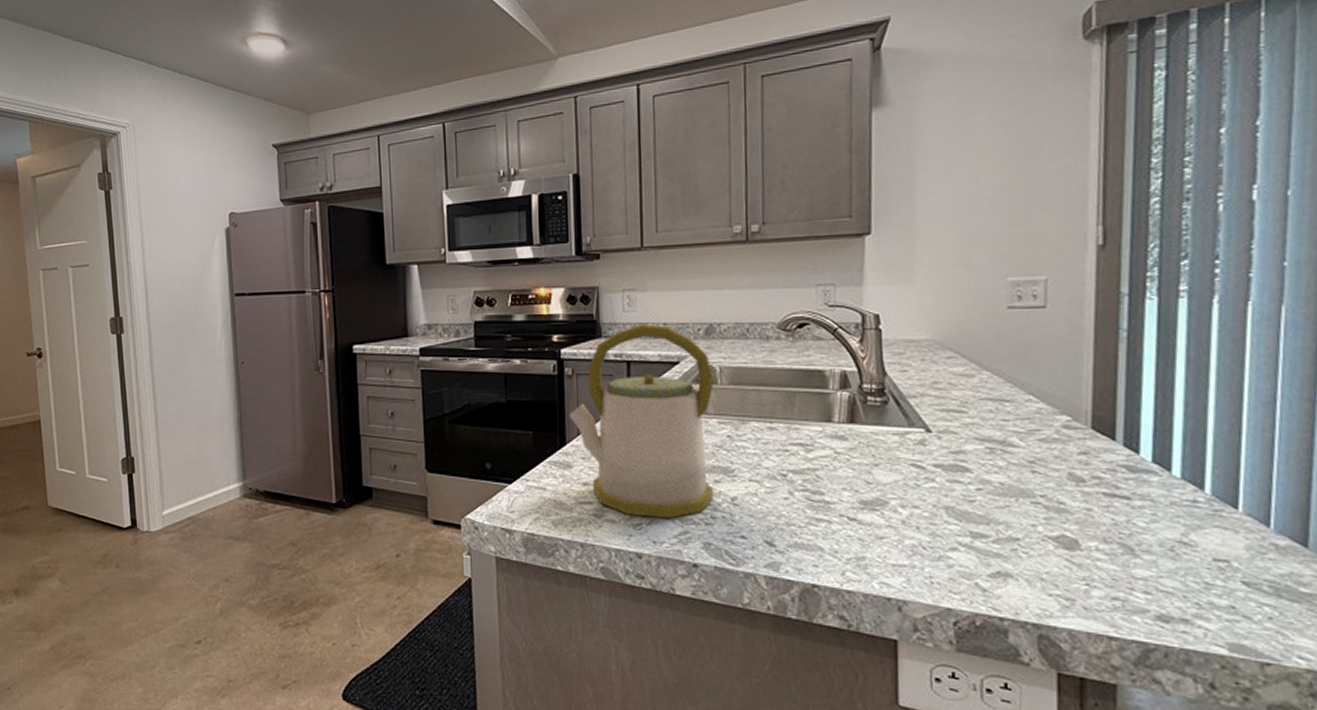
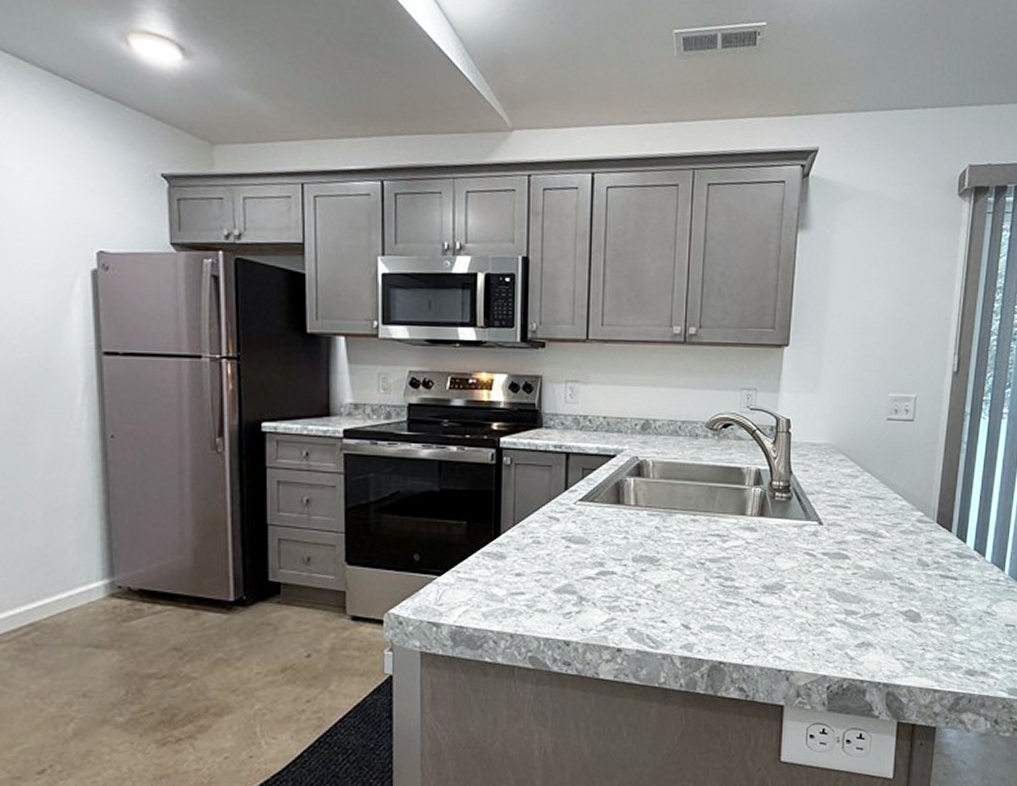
kettle: present [568,324,714,519] -> none [505,416,646,607]

